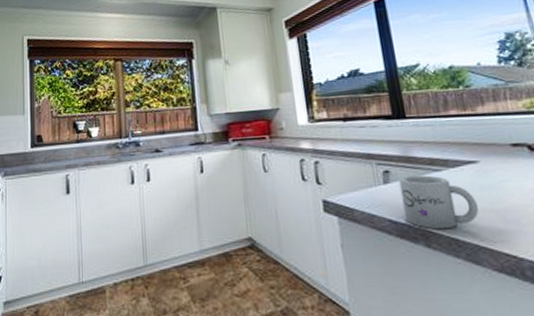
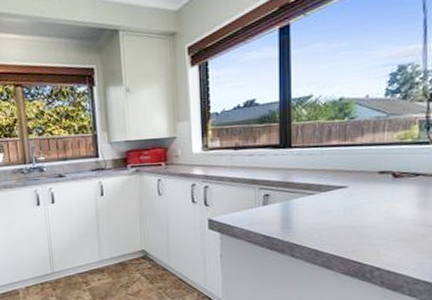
mug: present [398,175,479,230] -> none [276,198,339,243]

